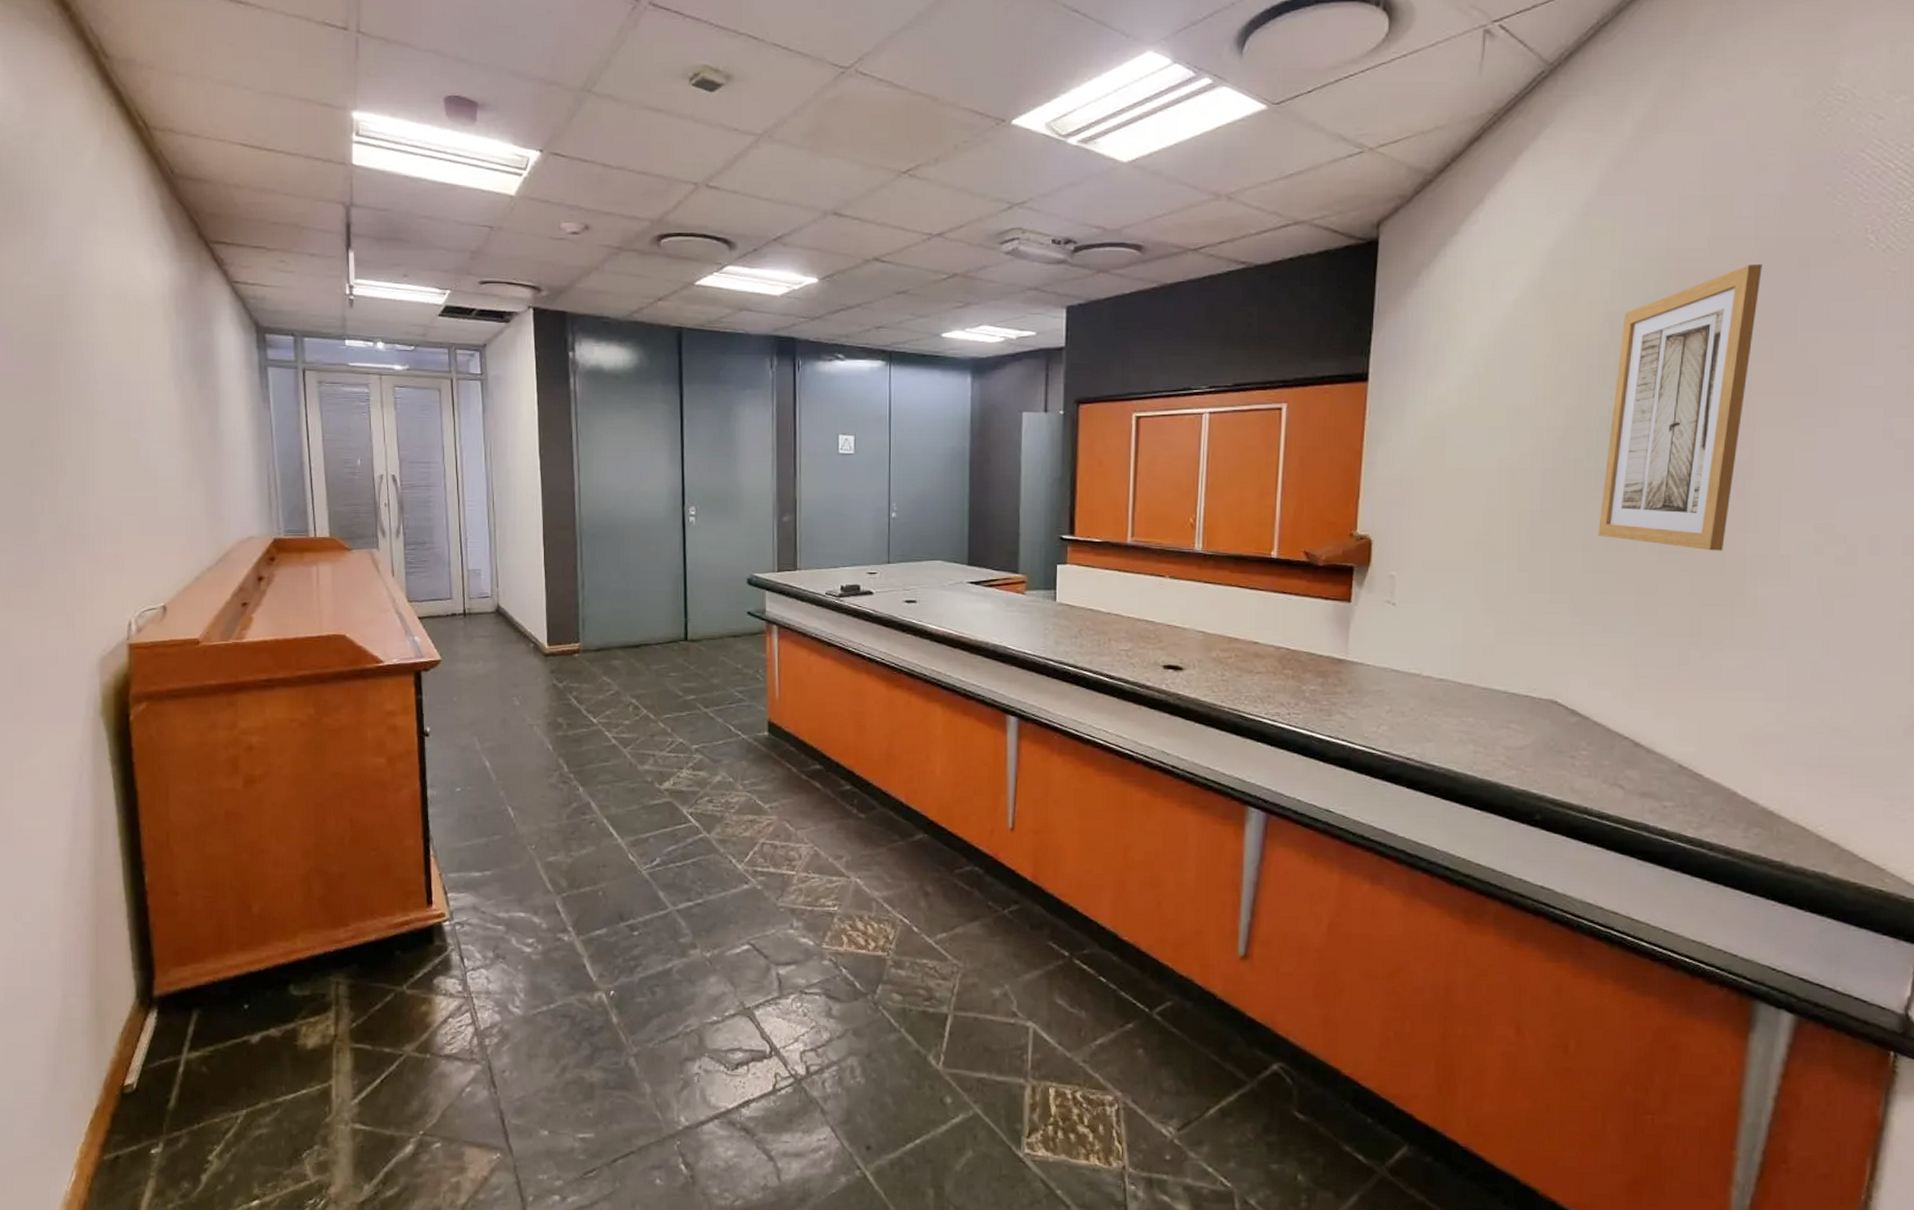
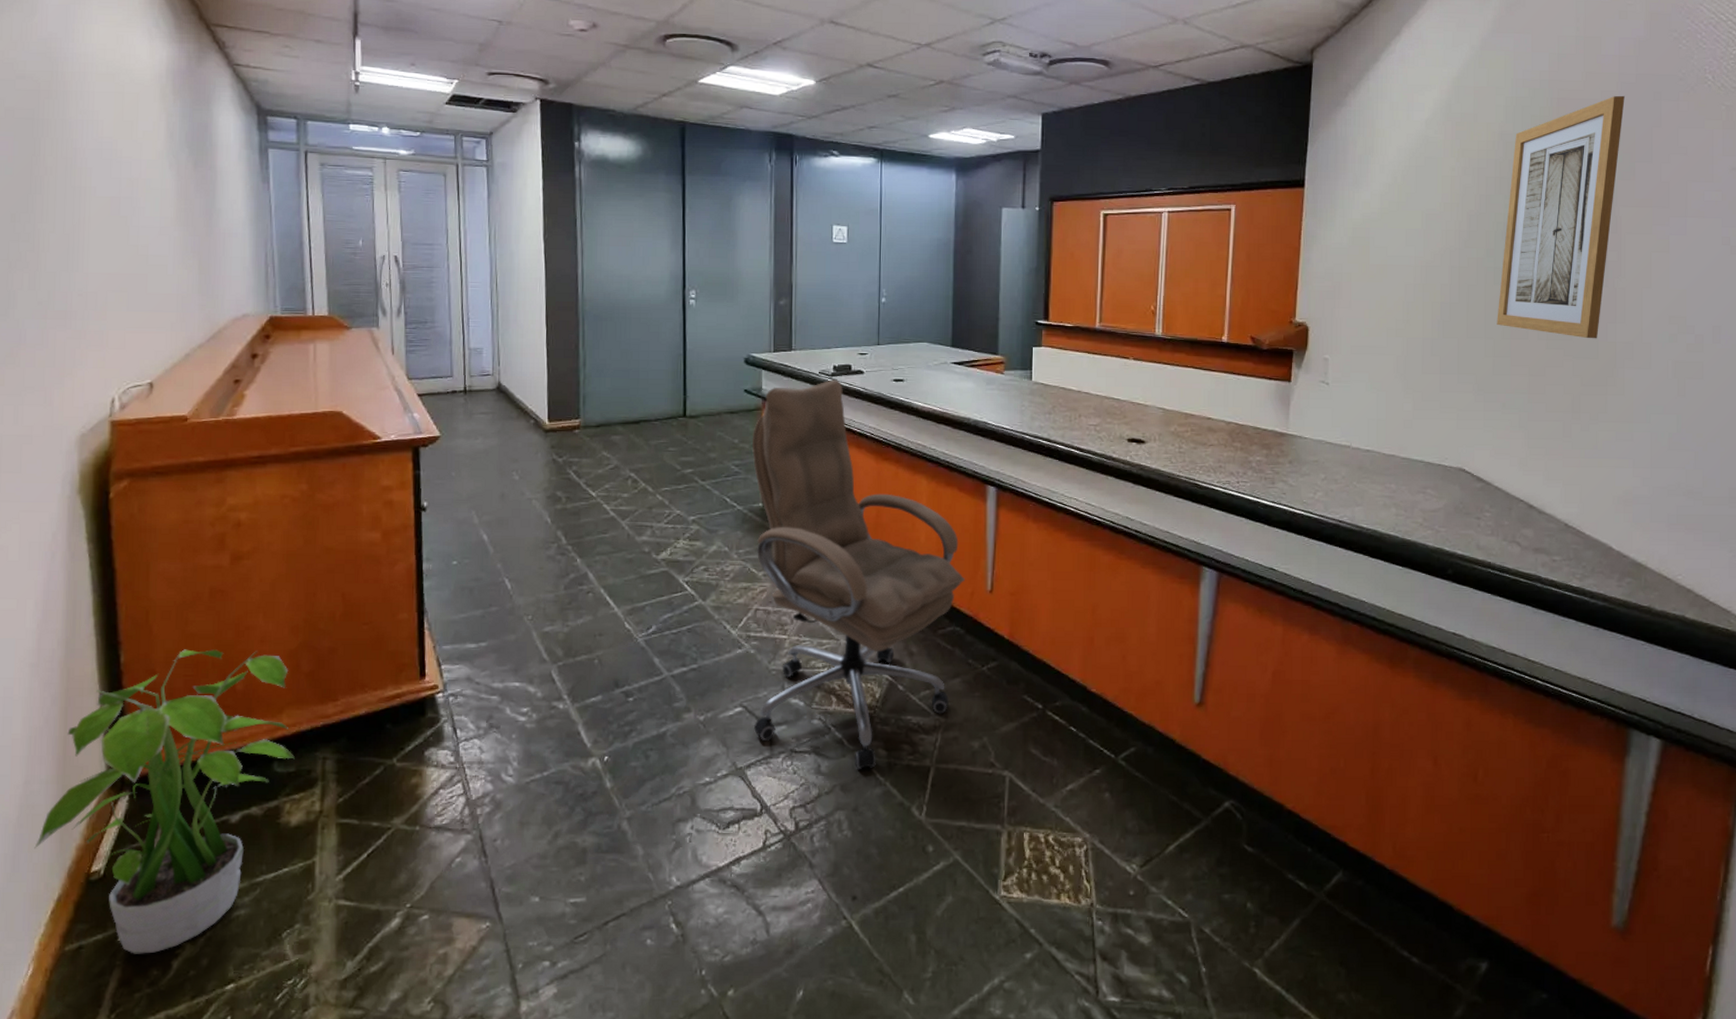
potted plant: none [73,871,309,1167] -> present [34,649,295,954]
office chair: none [756,601,984,1015] -> present [752,379,965,770]

